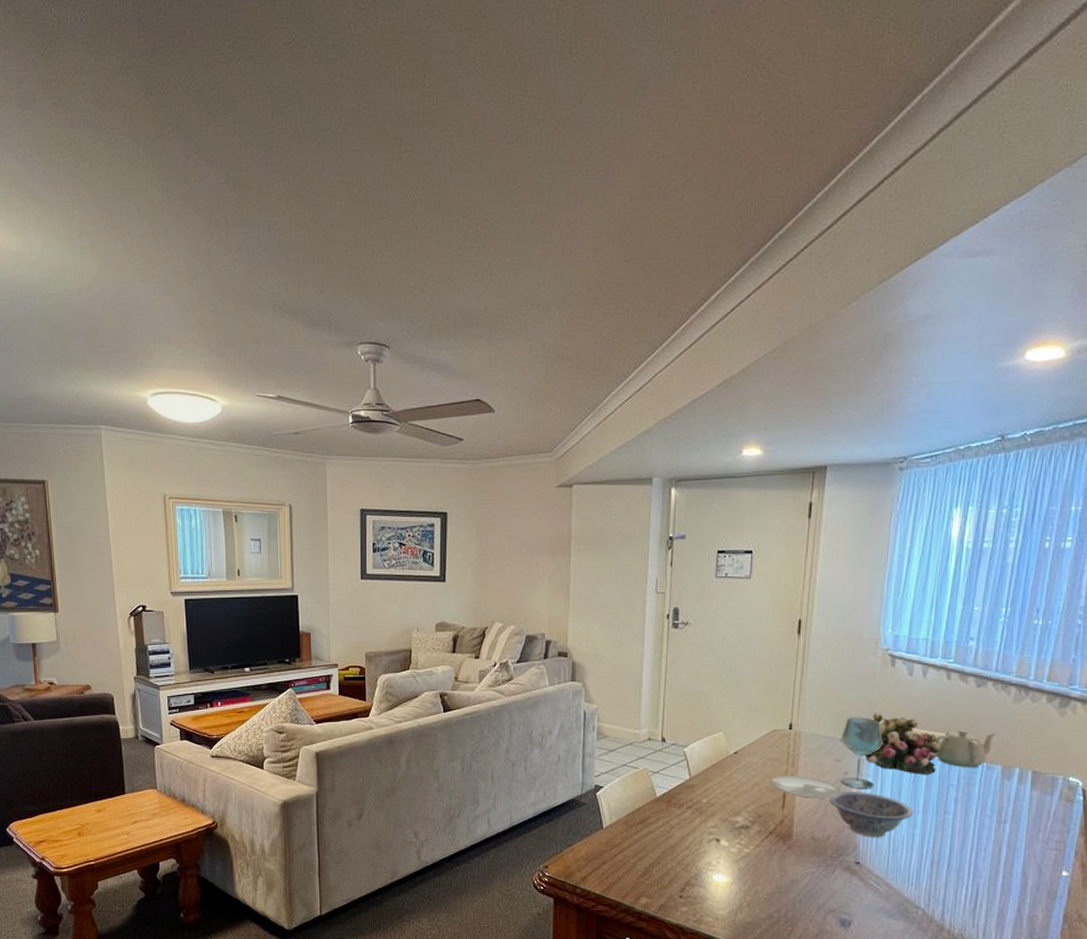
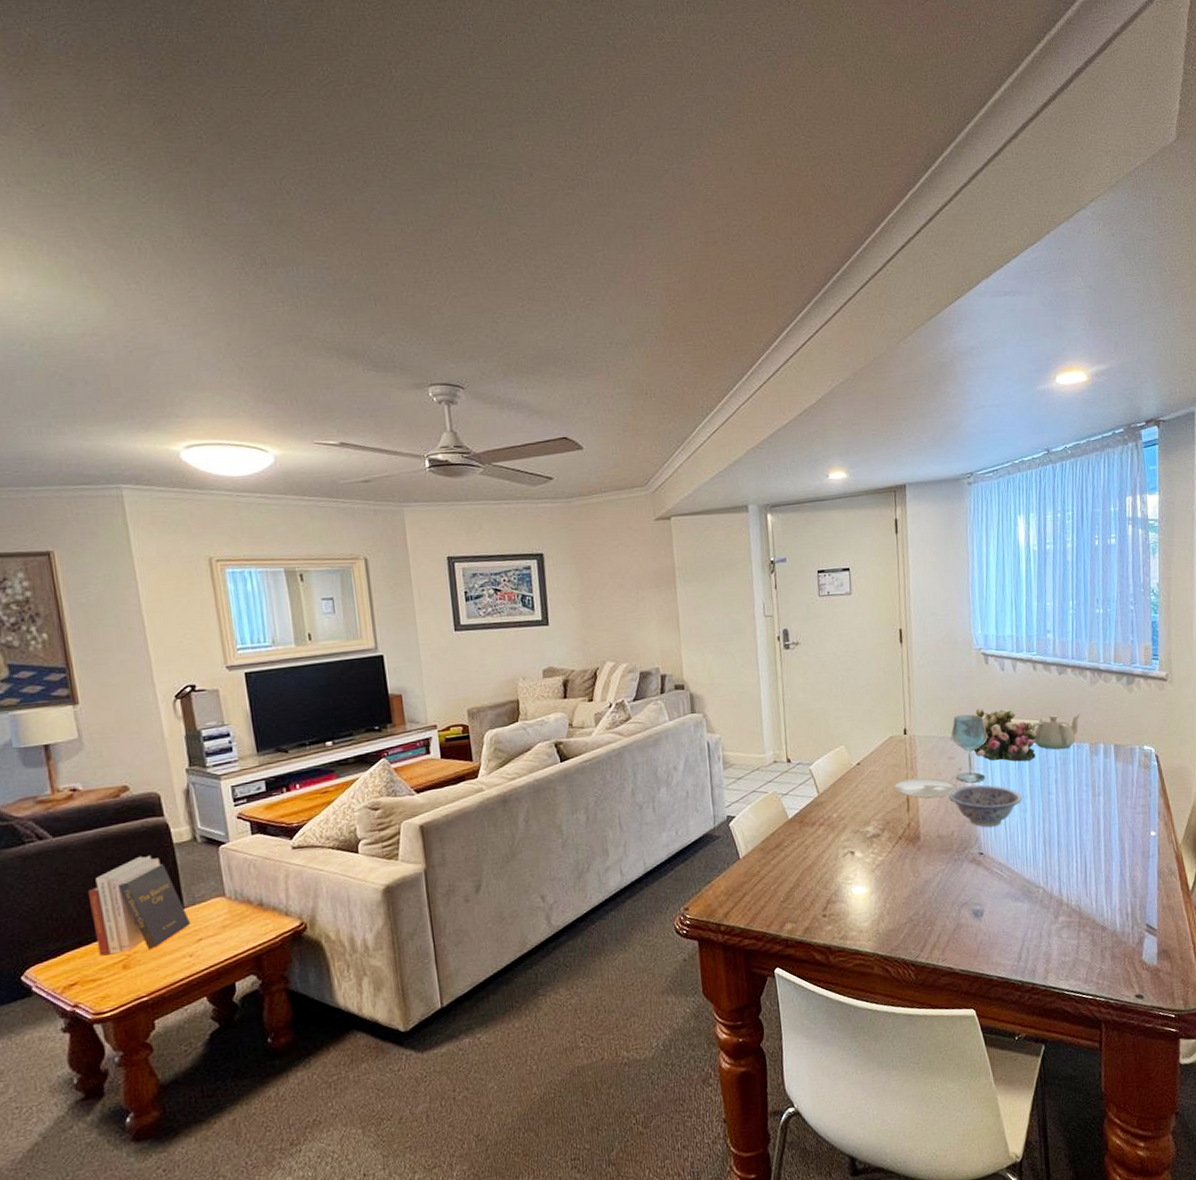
books: none [56,745,130,823] -> present [87,854,191,956]

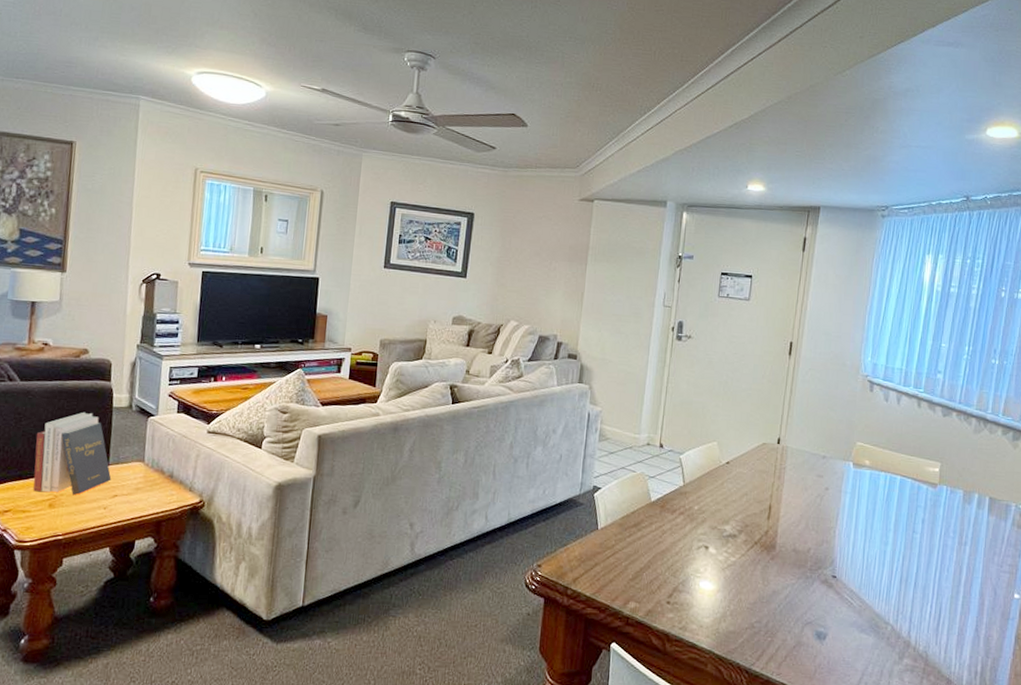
plate: present [895,777,958,799] -> none [759,487,822,513]
bowl: present [948,785,1022,827] -> none [810,506,885,553]
wine glass: present [951,714,988,782] -> none [822,436,860,505]
flower arrangement: present [973,707,1039,762] -> none [844,433,912,495]
teapot: present [1031,713,1082,750] -> none [905,454,961,491]

